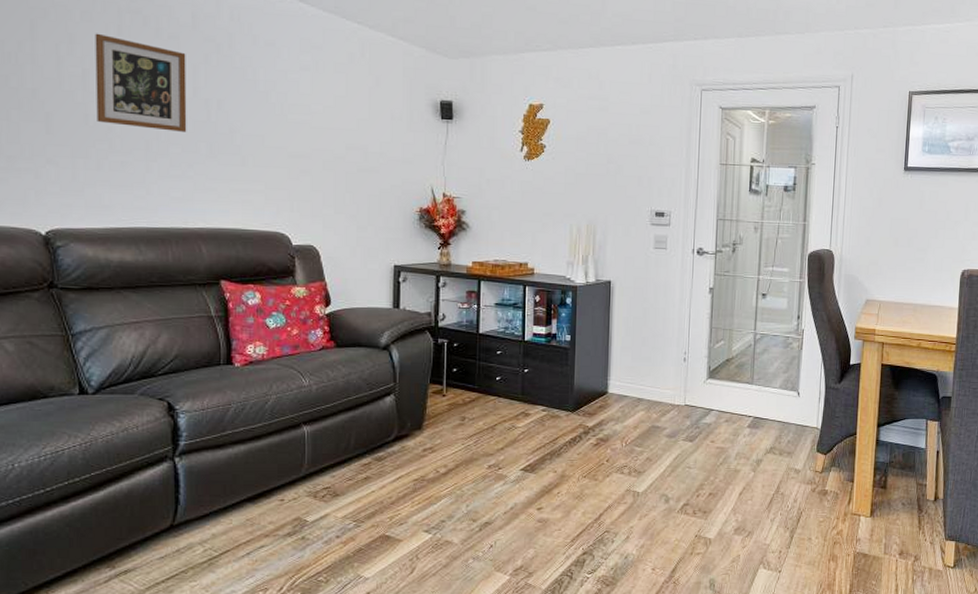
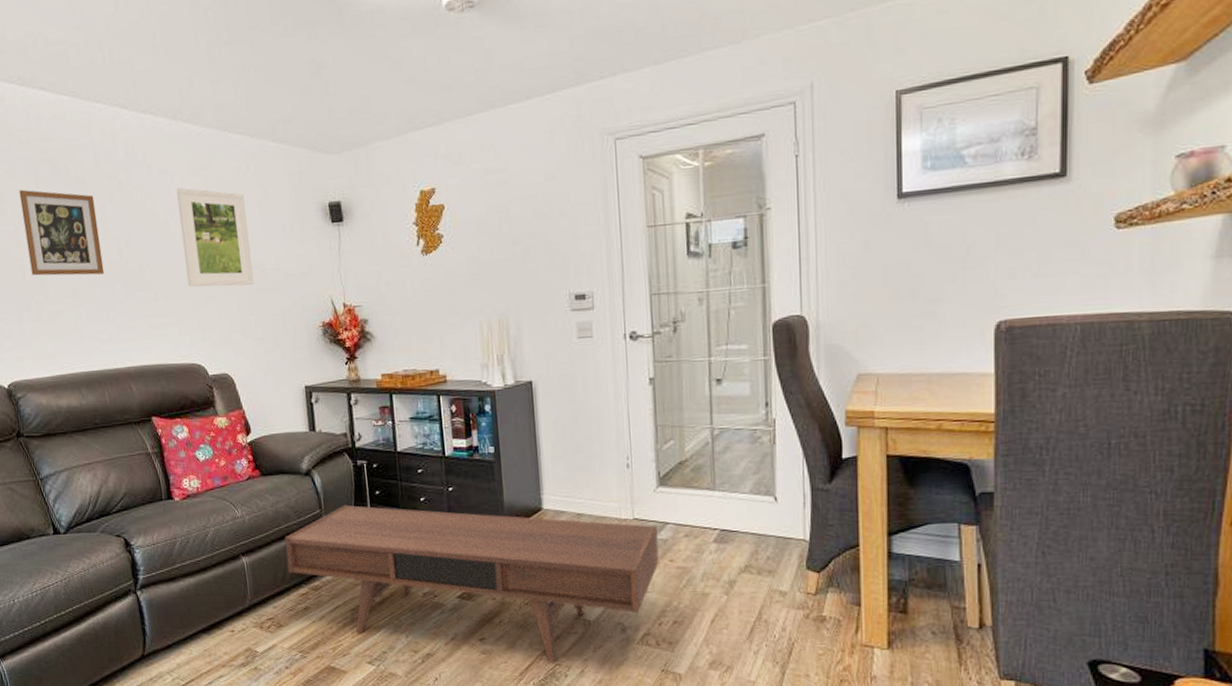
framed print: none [282,61,354,164] -> present [176,187,254,287]
coffee table: none [353,379,704,532] -> present [284,504,659,664]

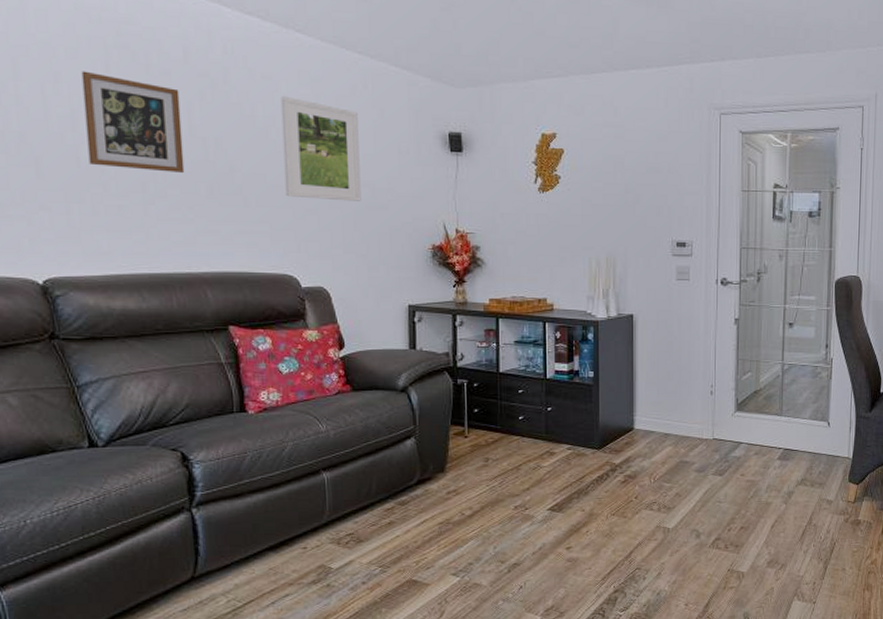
coffee table: present [284,504,659,664] -> none [373,421,732,569]

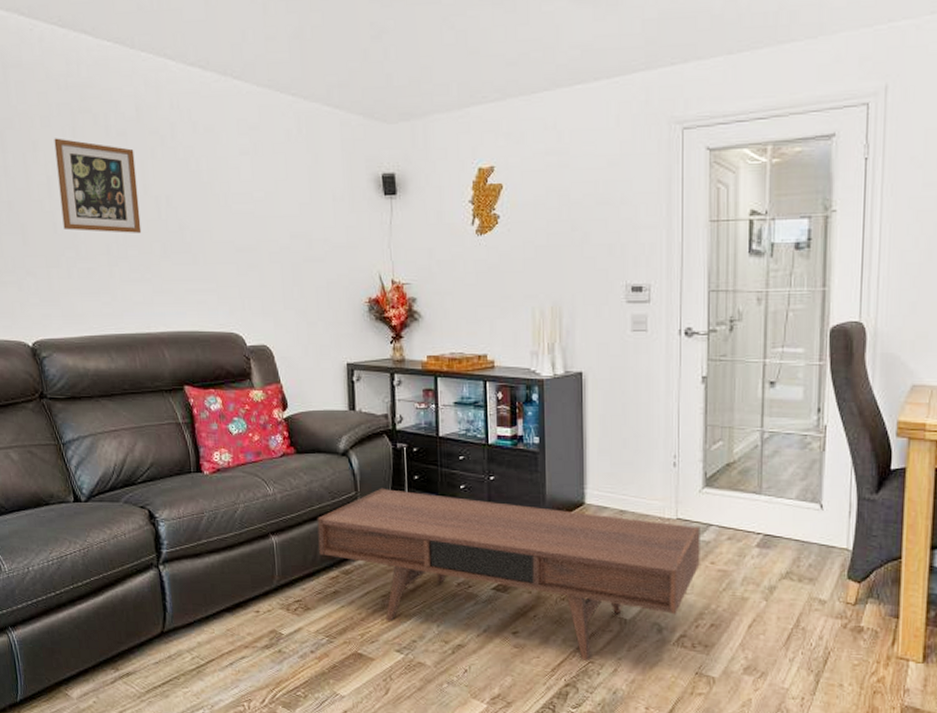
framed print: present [280,96,361,201] -> none [222,147,299,254]
coffee table: none [373,421,732,569] -> present [317,488,700,662]

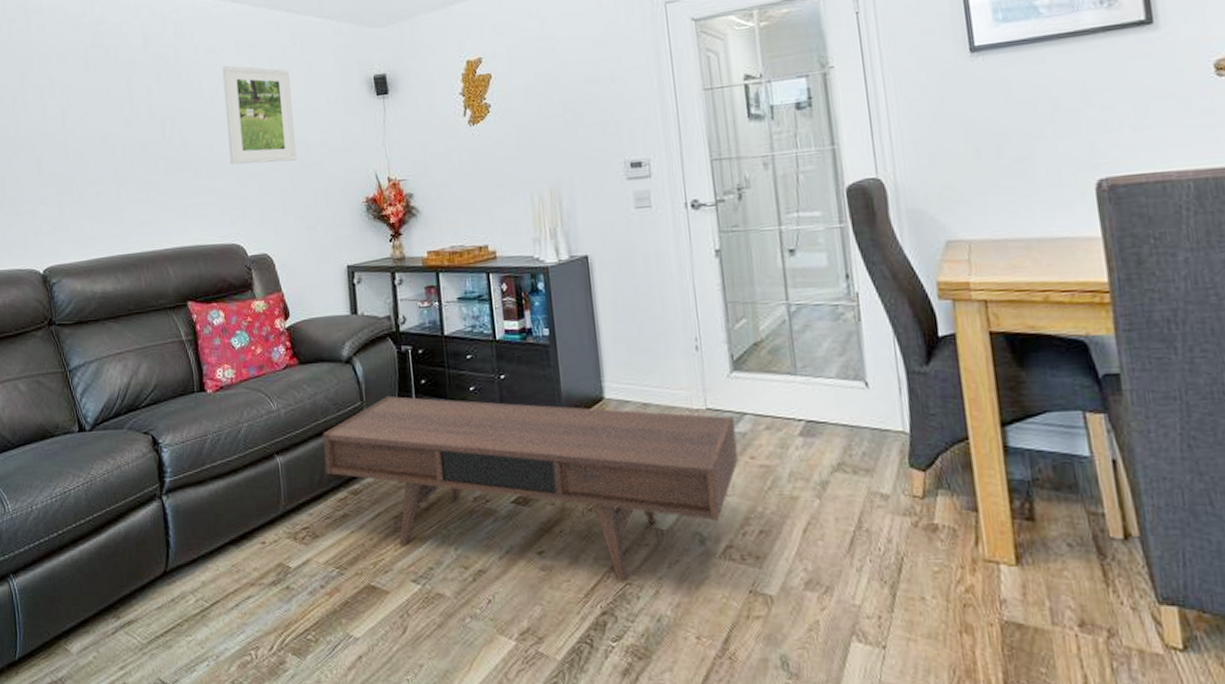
picture frame: present [54,138,142,233] -> none [69,72,148,158]
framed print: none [222,147,299,254] -> present [222,65,297,165]

